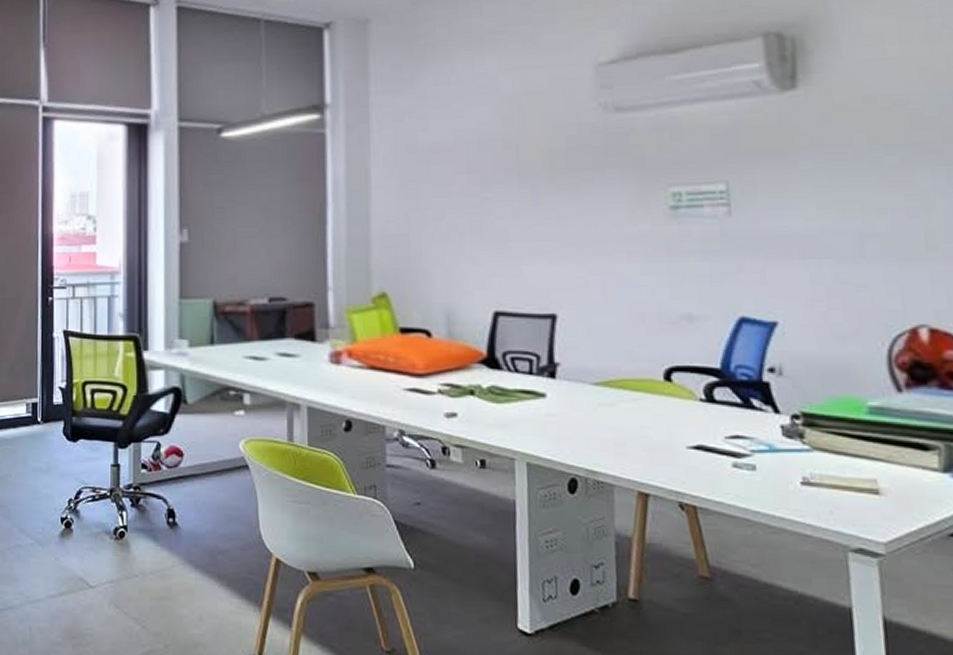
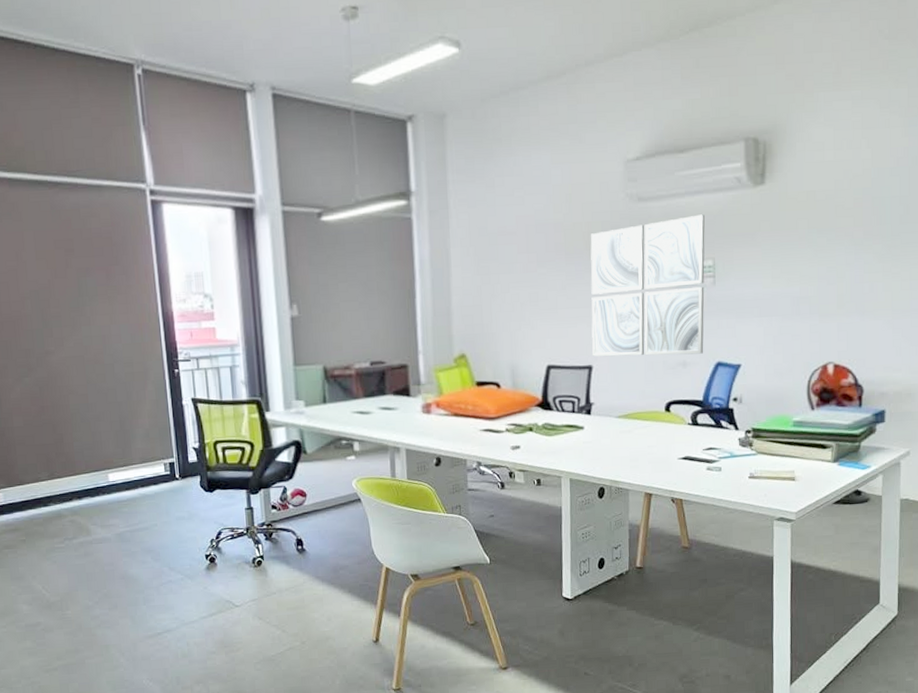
wall art: none [551,126,719,306] -> present [590,214,705,357]

